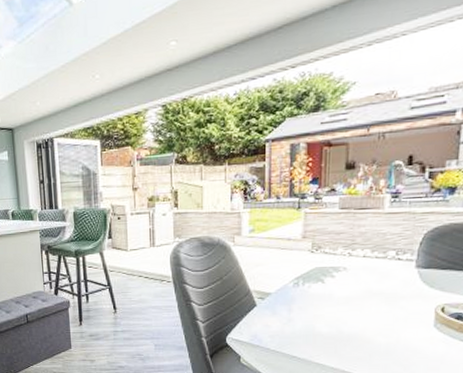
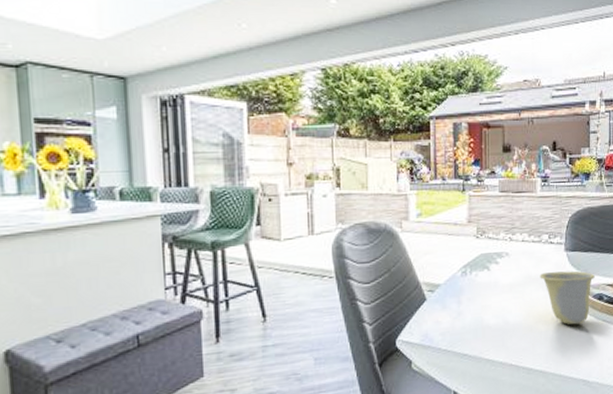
cup: none [382,288,454,341] -> present [540,271,595,325]

